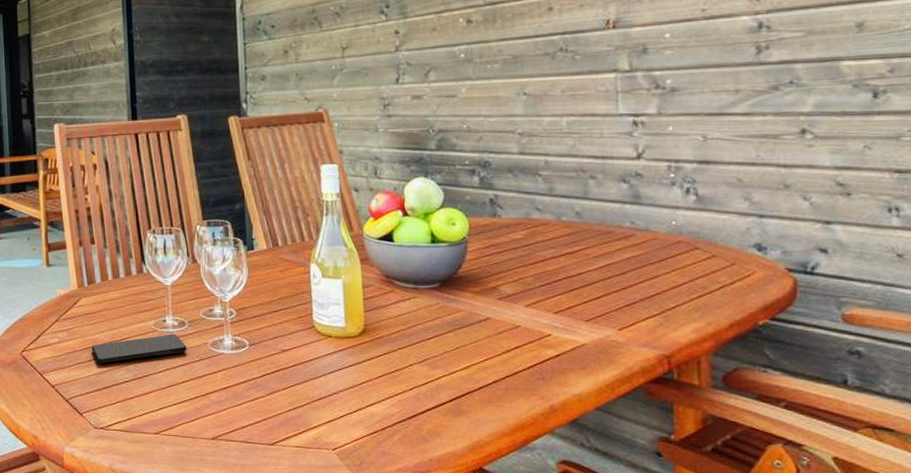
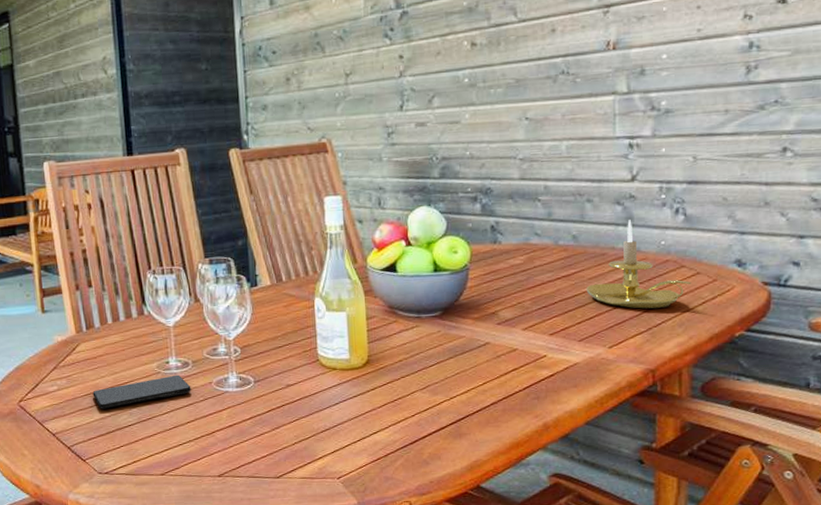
candle holder: none [592,198,707,291] -> present [586,220,692,309]

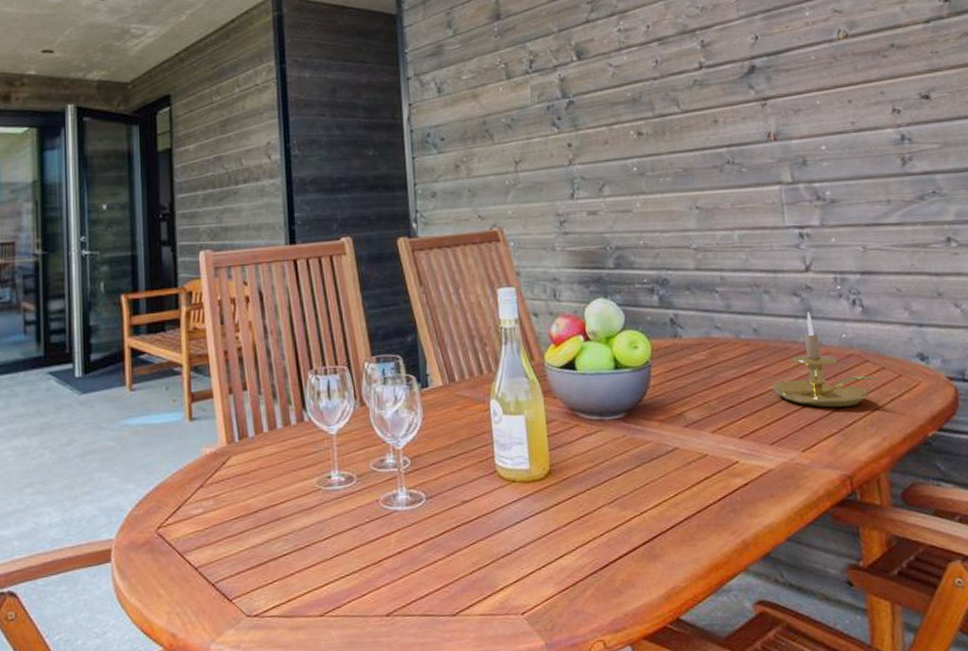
smartphone: present [92,375,191,409] -> none [243,491,356,536]

